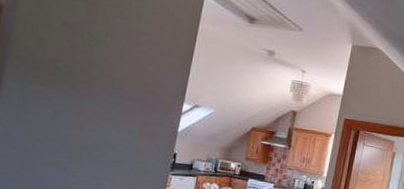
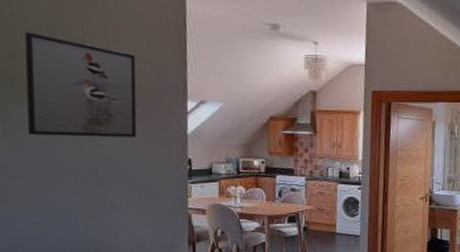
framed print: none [38,25,148,128] -> present [24,32,137,138]

